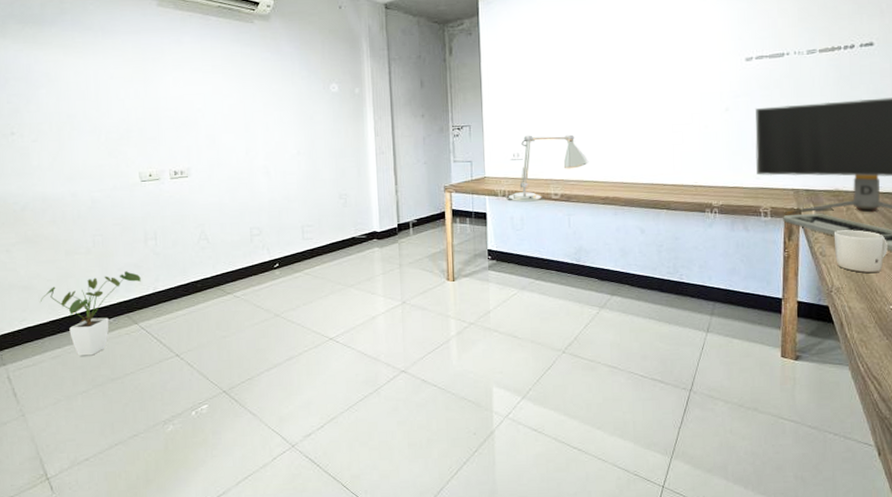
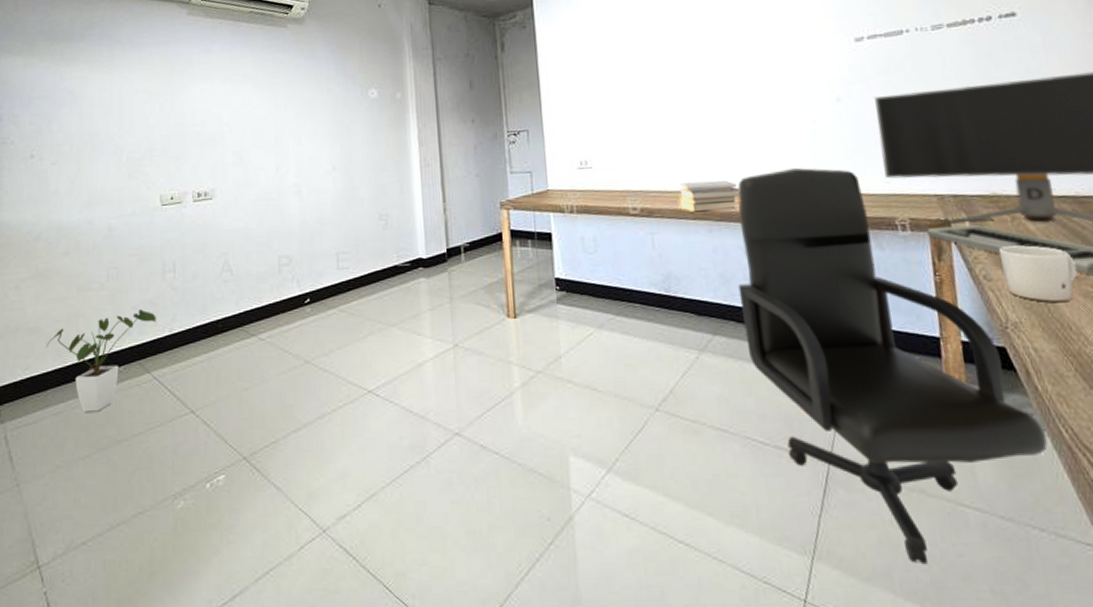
desk lamp: present [506,134,589,202] -> none [574,136,673,220]
books: none [592,172,642,199] -> present [678,180,740,213]
chair: none [634,164,848,460] -> present [737,167,1048,565]

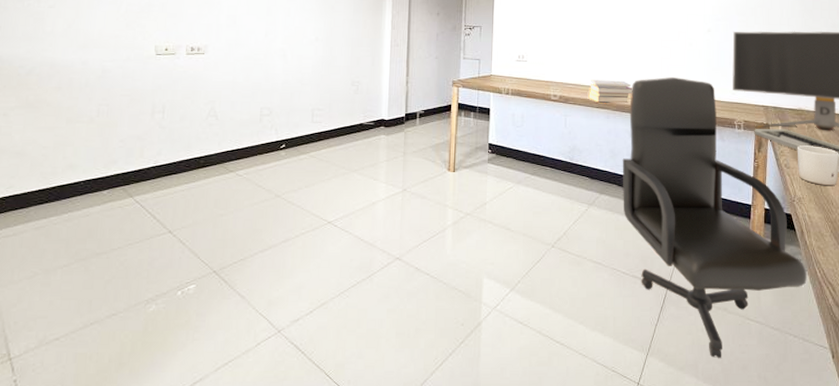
house plant: present [46,309,156,412] -> none [31,143,143,228]

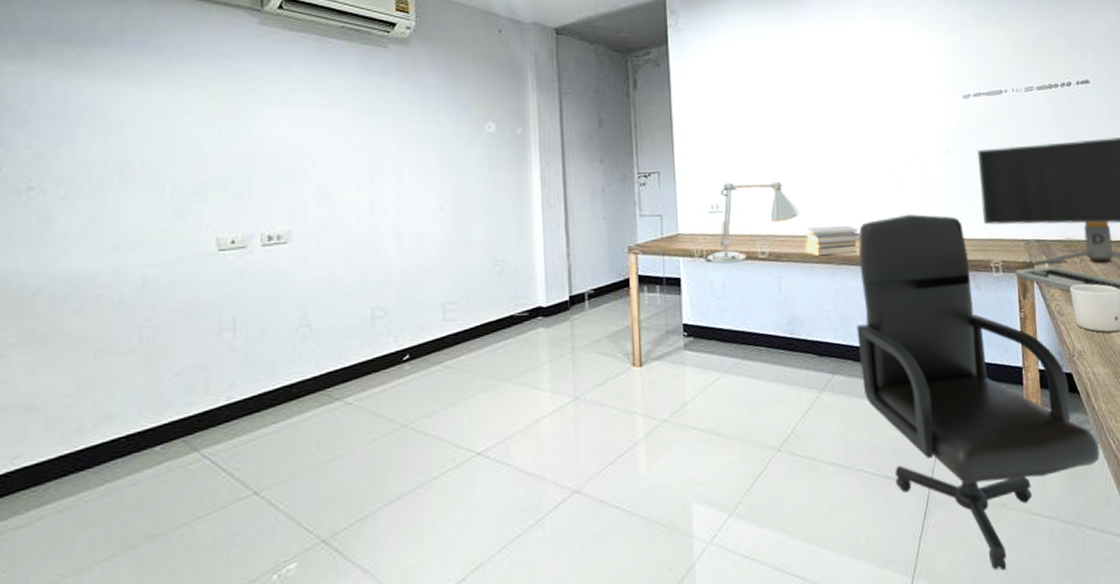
desk lamp: none [509,39,587,101] -> present [704,181,800,264]

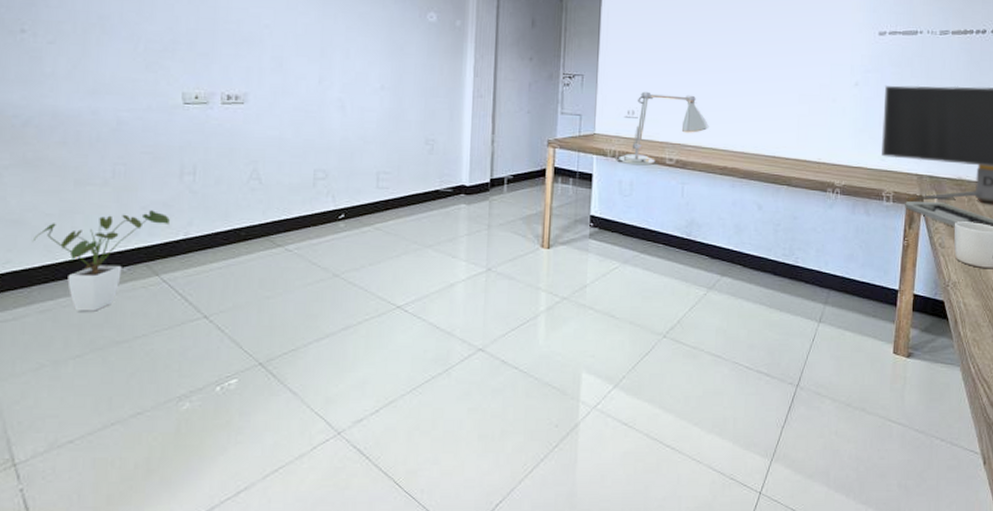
house plant: none [46,376,208,506] -> present [32,210,170,312]
books: present [804,225,861,257] -> none [709,141,764,170]
chair: present [856,213,1100,571] -> none [748,138,959,465]

